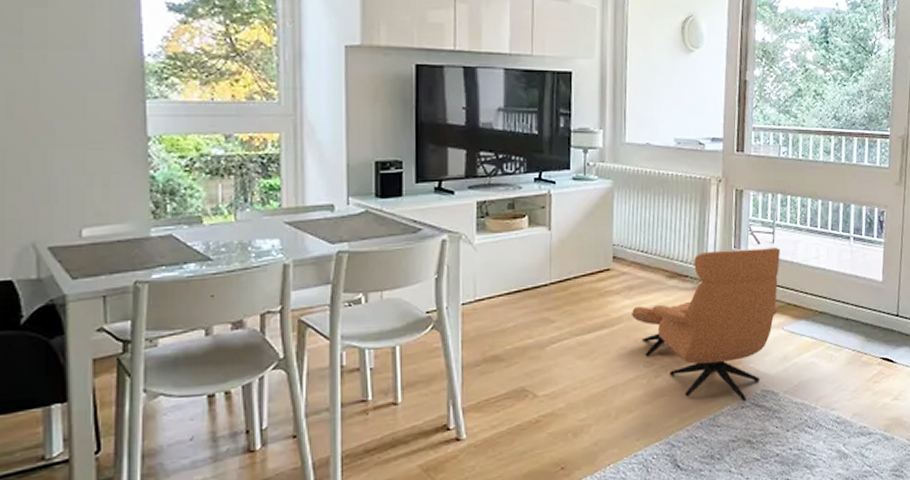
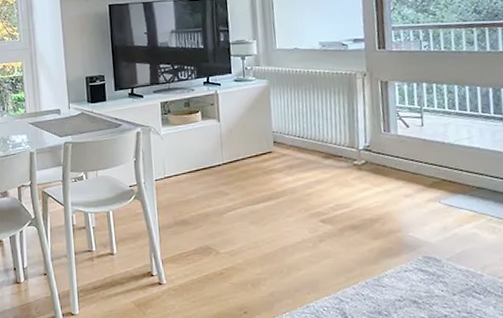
armchair: present [632,248,780,402] -> none [294,130,433,266]

